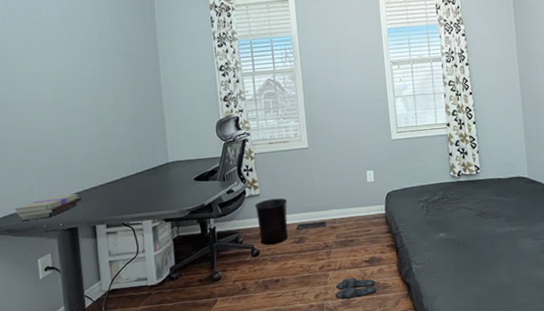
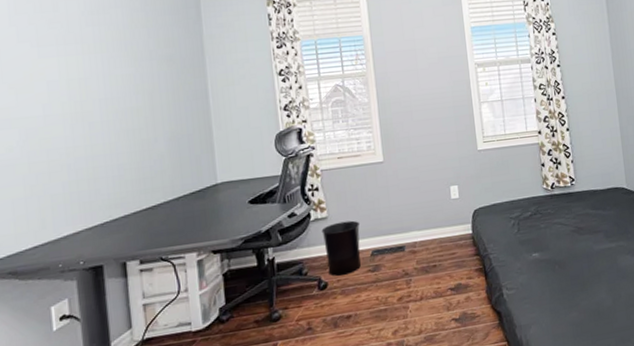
books: present [14,193,81,221] -> none [20,223,108,260]
slippers: present [335,277,376,299] -> none [417,308,463,334]

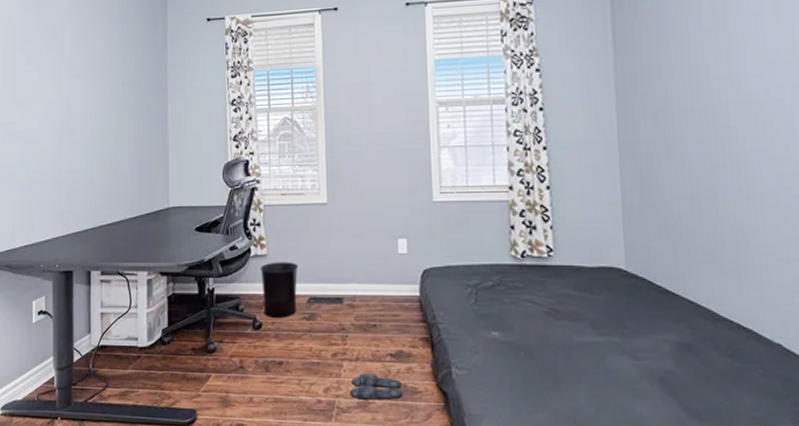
slippers: none [417,308,463,334] -> present [350,373,402,400]

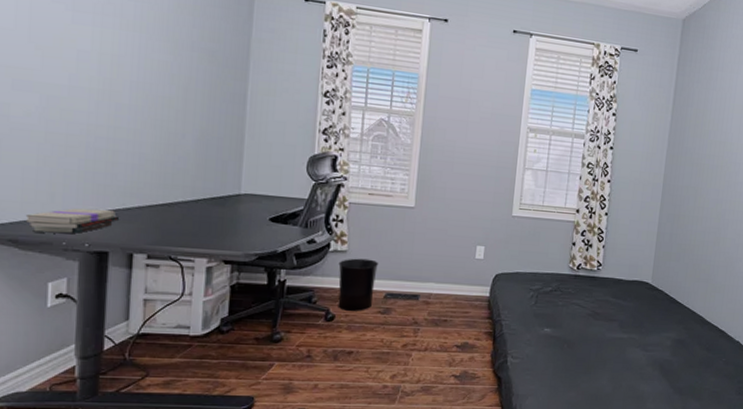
books: none [15,233,78,257] -> present [25,208,119,235]
slippers: present [350,373,402,400] -> none [415,362,463,385]

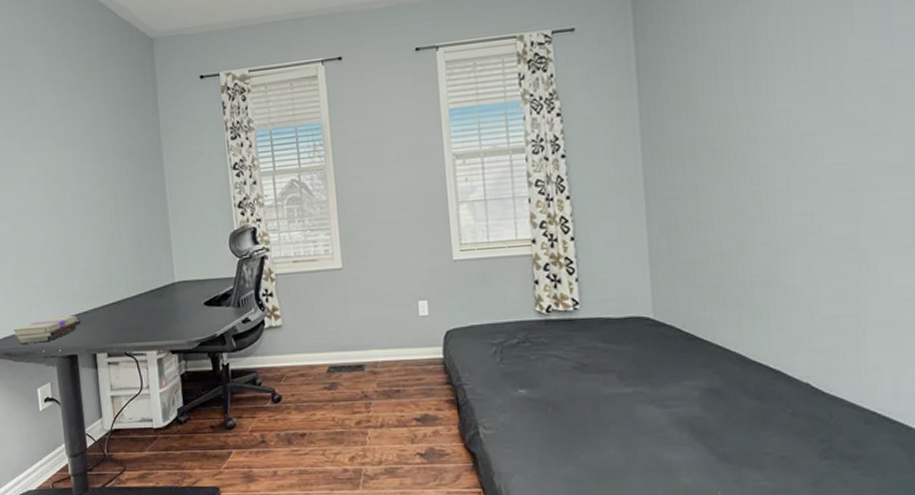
waste bin: present [338,258,379,311] -> none [275,331,316,390]

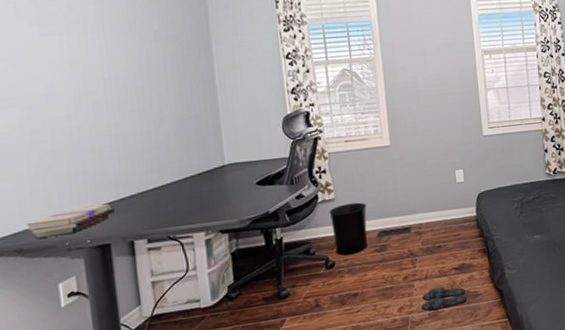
waste bin: none [275,331,316,390] -> present [329,202,367,256]
slippers: none [376,439,430,466] -> present [421,287,466,311]

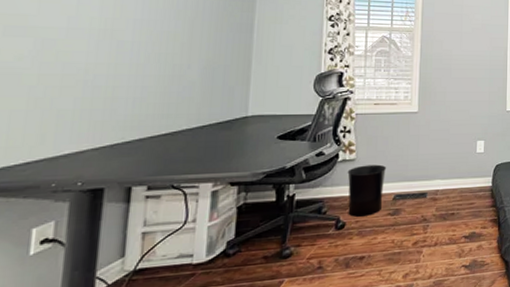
books: present [25,203,114,239] -> none [9,145,117,177]
slippers: present [421,287,466,311] -> none [427,254,473,279]

